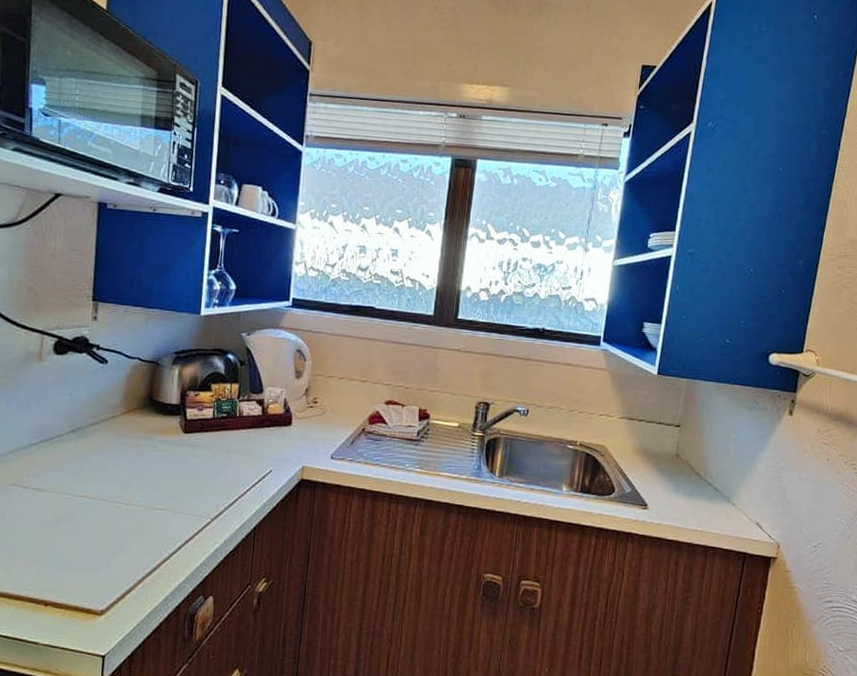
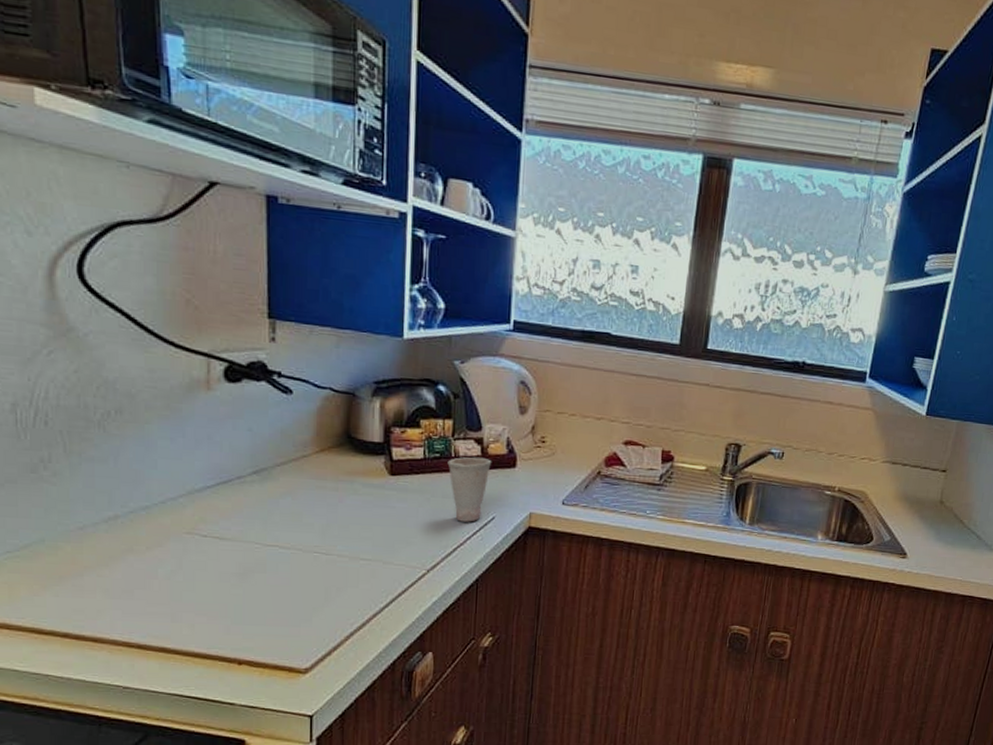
cup: none [233,416,271,475] -> present [447,457,492,522]

